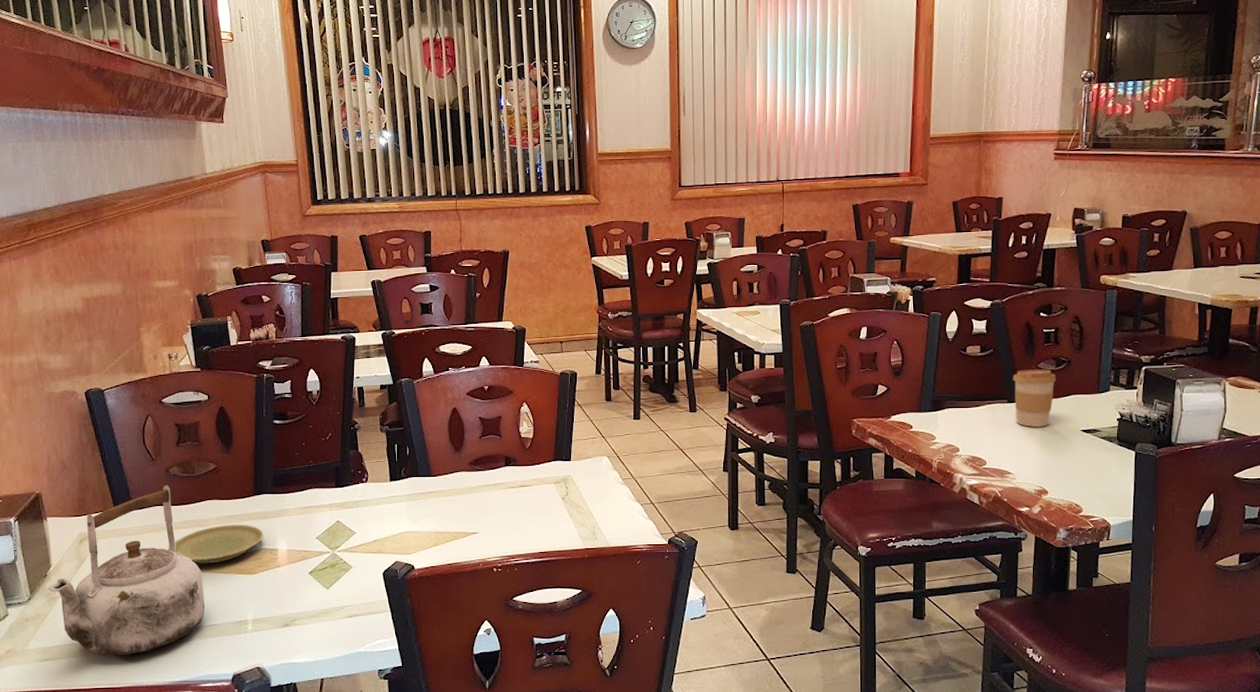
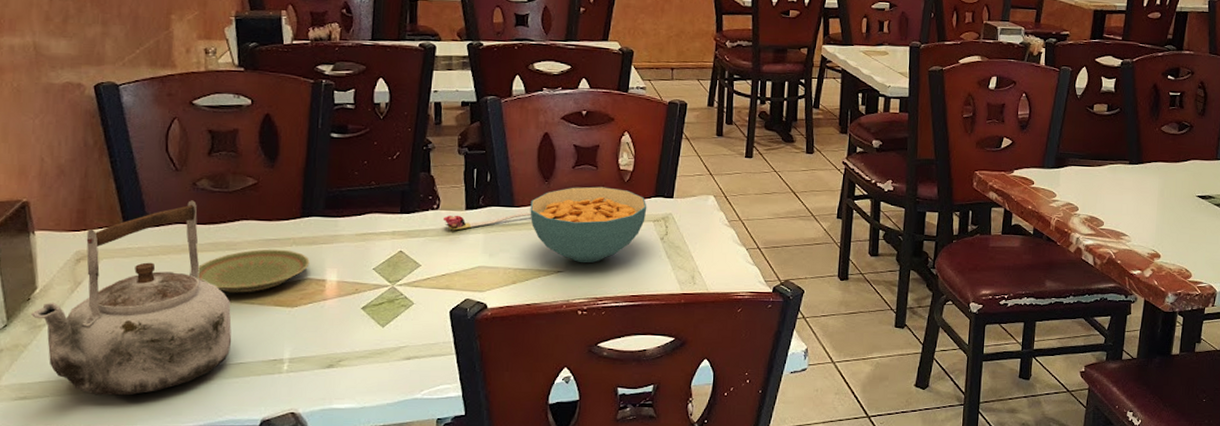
spoon: none [371,481,447,500] -> present [442,212,532,231]
cereal bowl: none [445,454,548,525] -> present [530,186,647,263]
coffee cup: present [1013,369,1056,427] -> none [1135,131,1178,191]

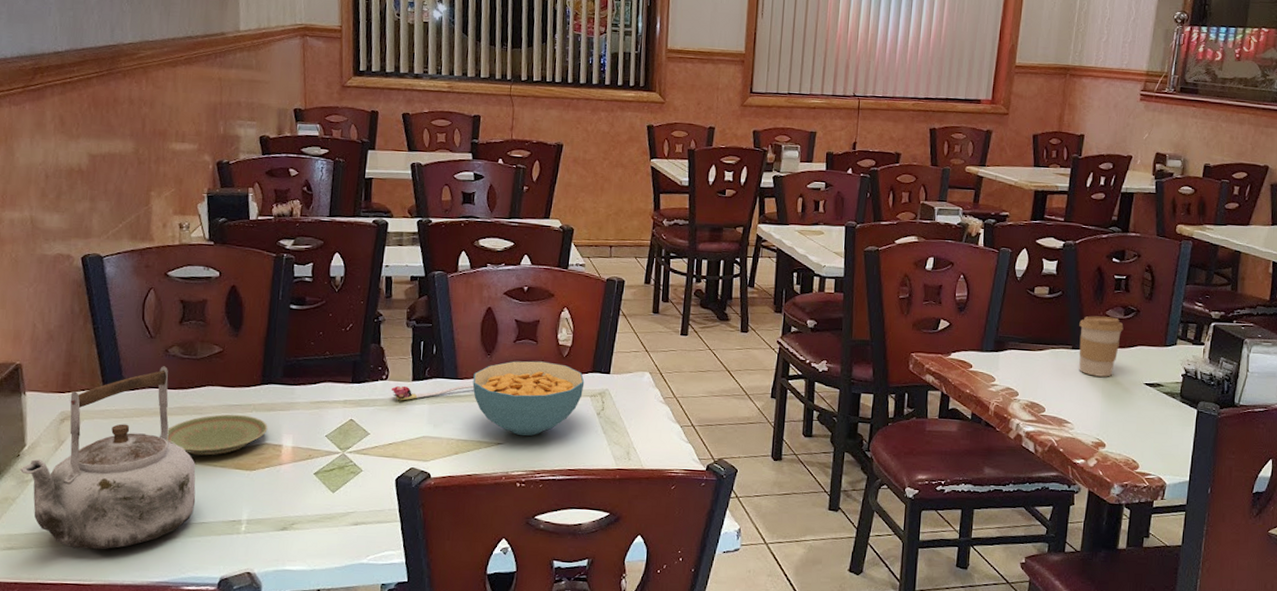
coffee cup: none [1135,131,1178,191] -> present [1079,315,1124,377]

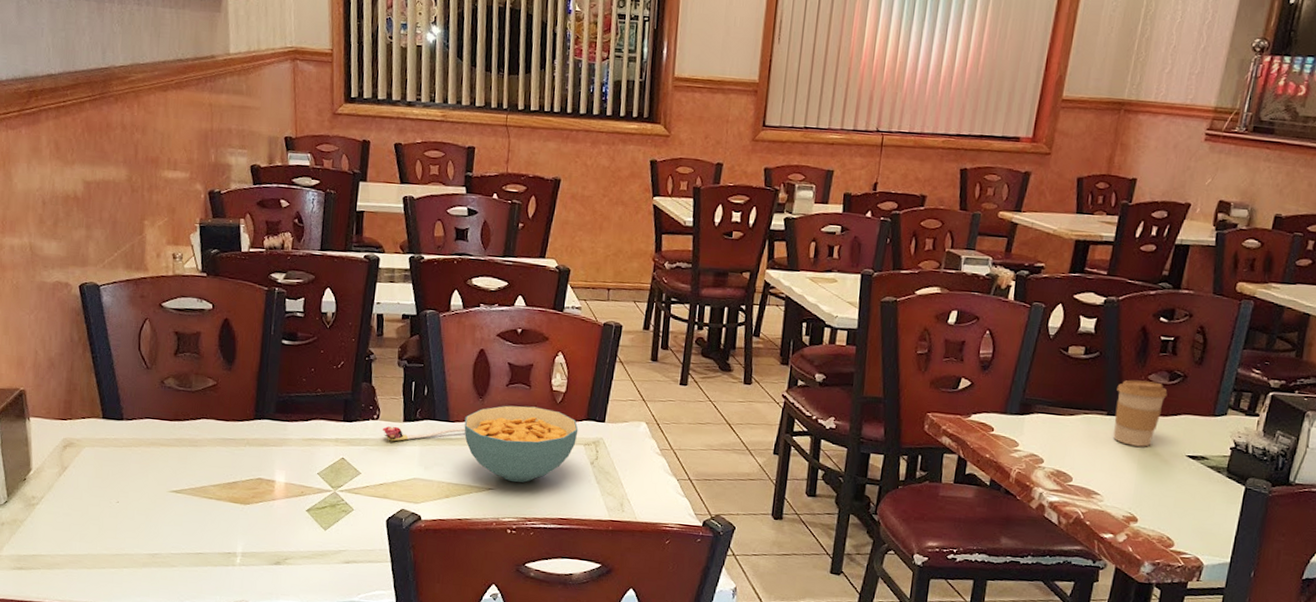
kettle: present [19,366,196,550] -> none [26,397,193,574]
plate: present [166,414,268,456] -> none [163,447,261,488]

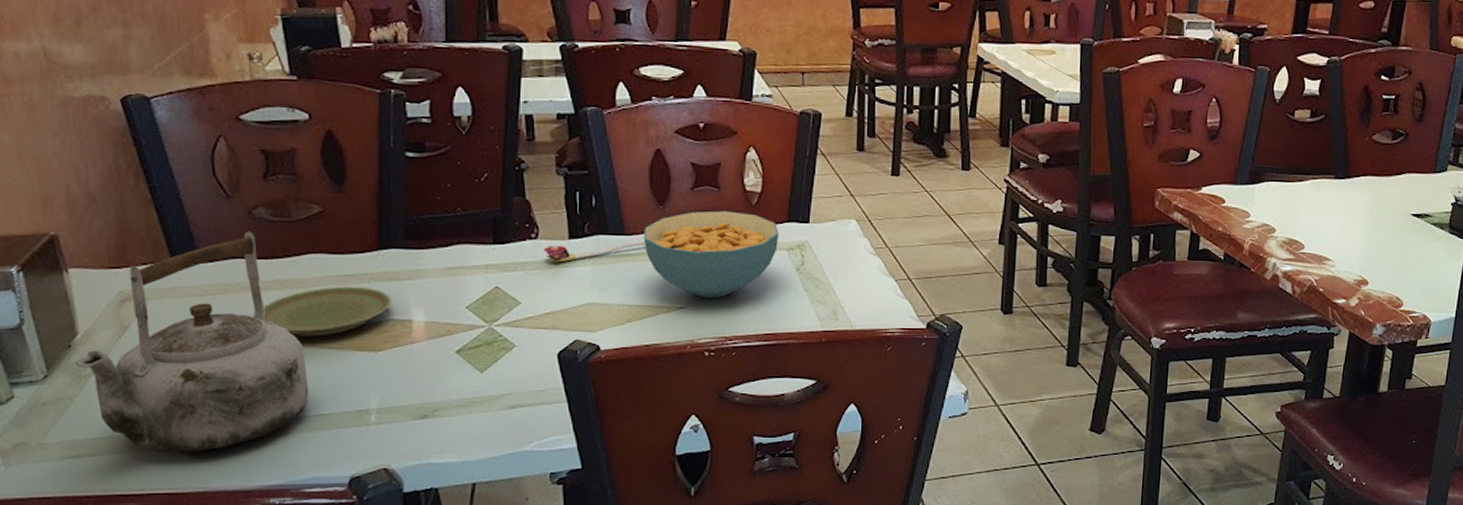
kettle: none [26,397,193,574] -> present [73,231,309,453]
plate: none [163,447,261,488] -> present [262,286,392,336]
coffee cup: present [1113,379,1168,447] -> none [1342,141,1391,209]

